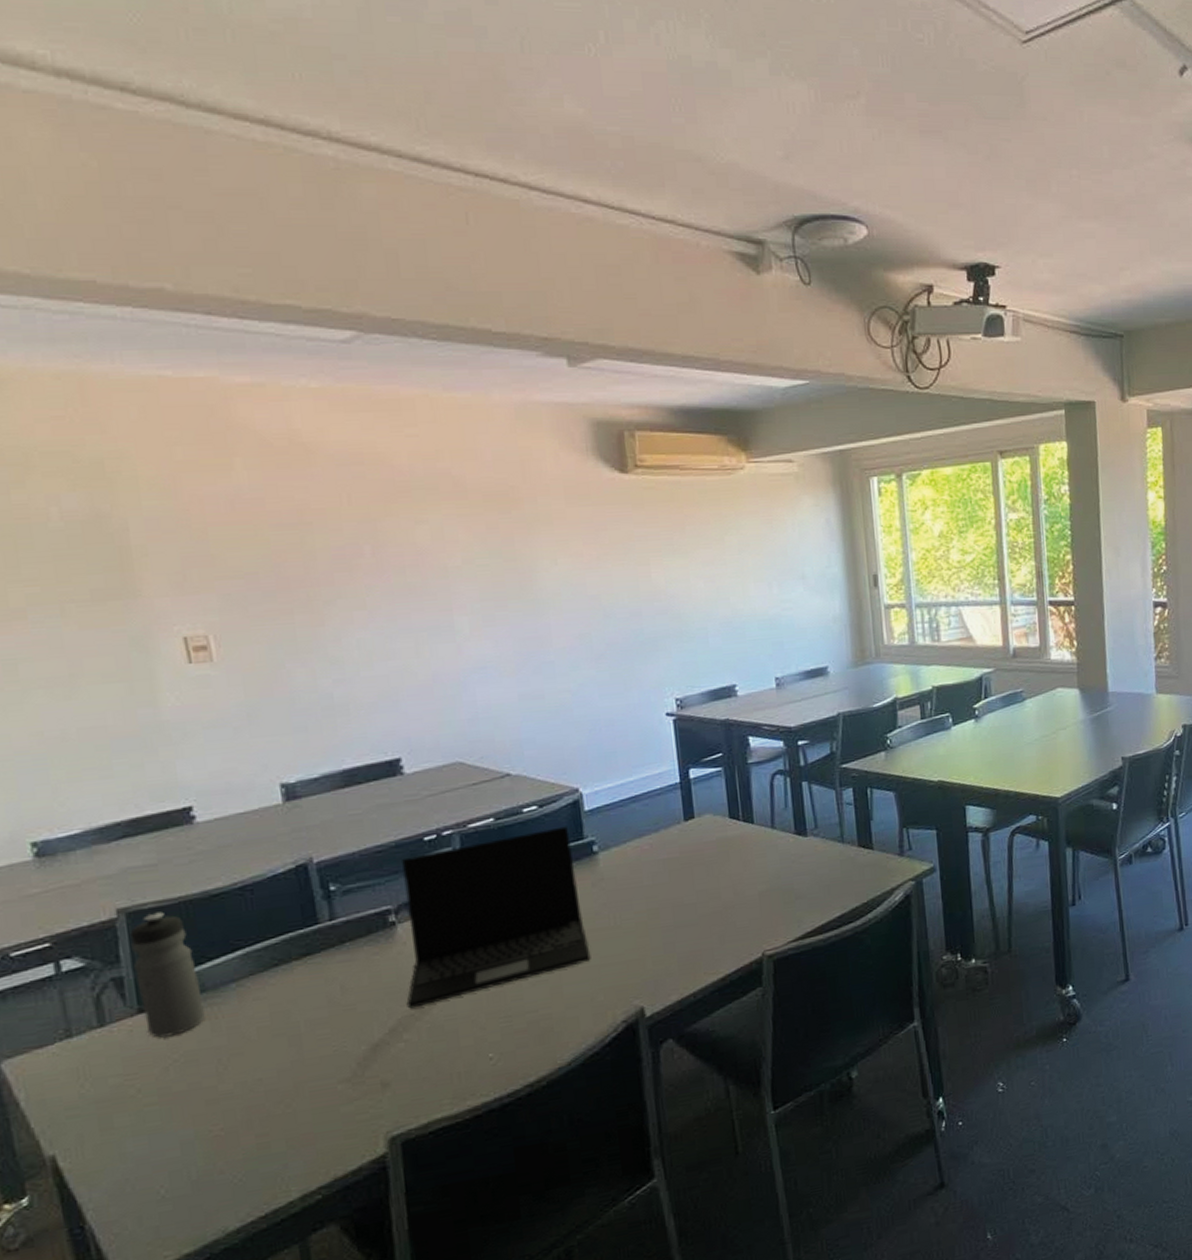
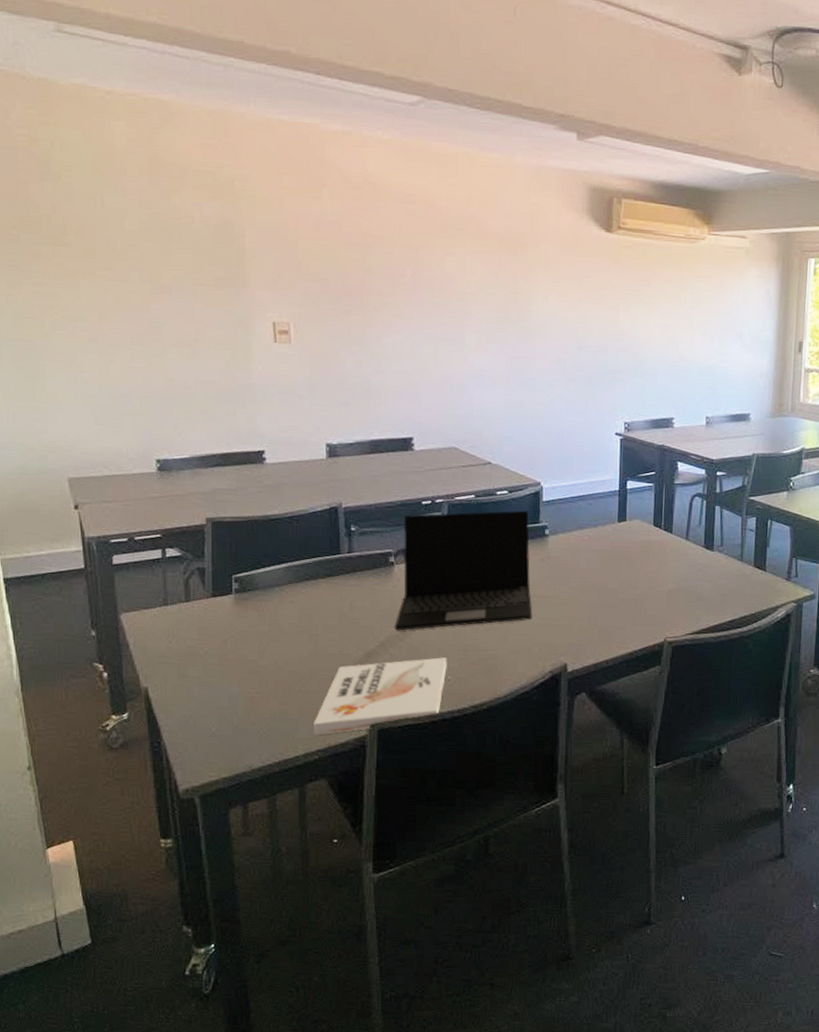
water bottle: present [129,912,205,1038] -> none [213,525,256,618]
book: none [309,1030,486,1169] -> present [314,657,447,735]

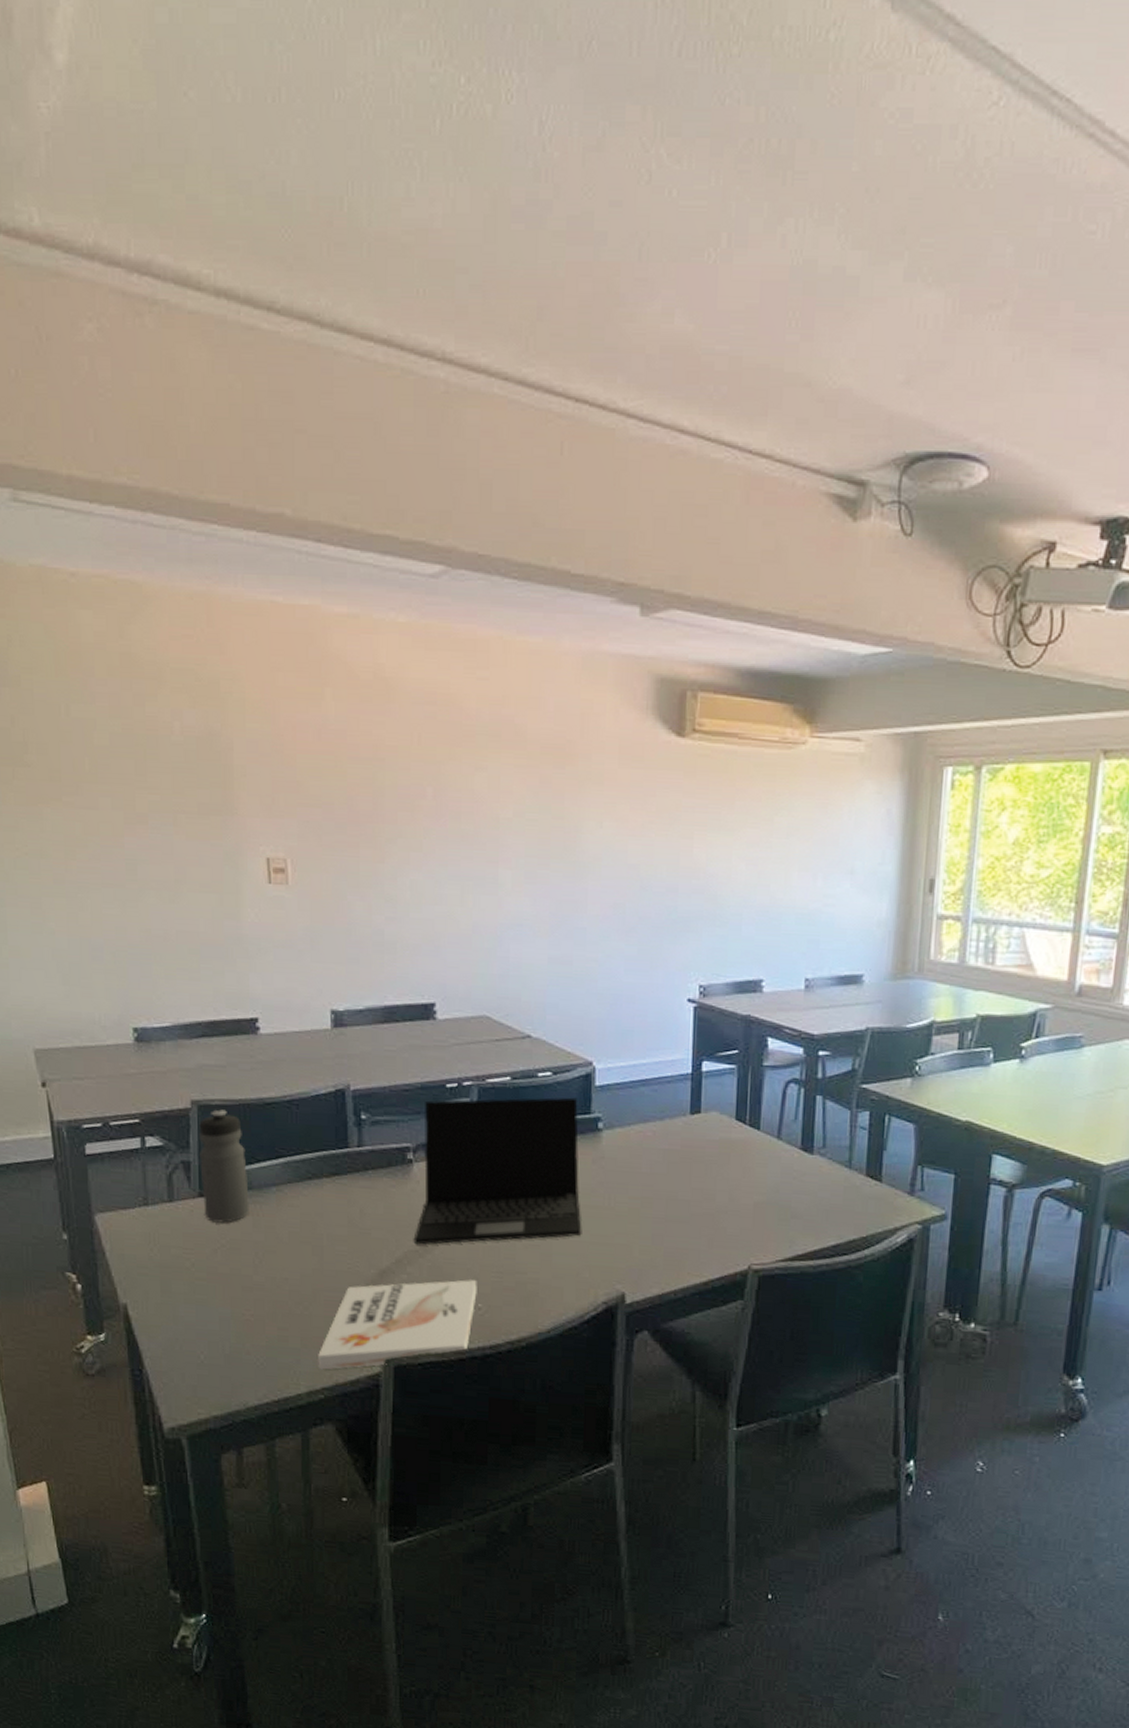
water bottle: none [213,525,256,618] -> present [199,1109,249,1223]

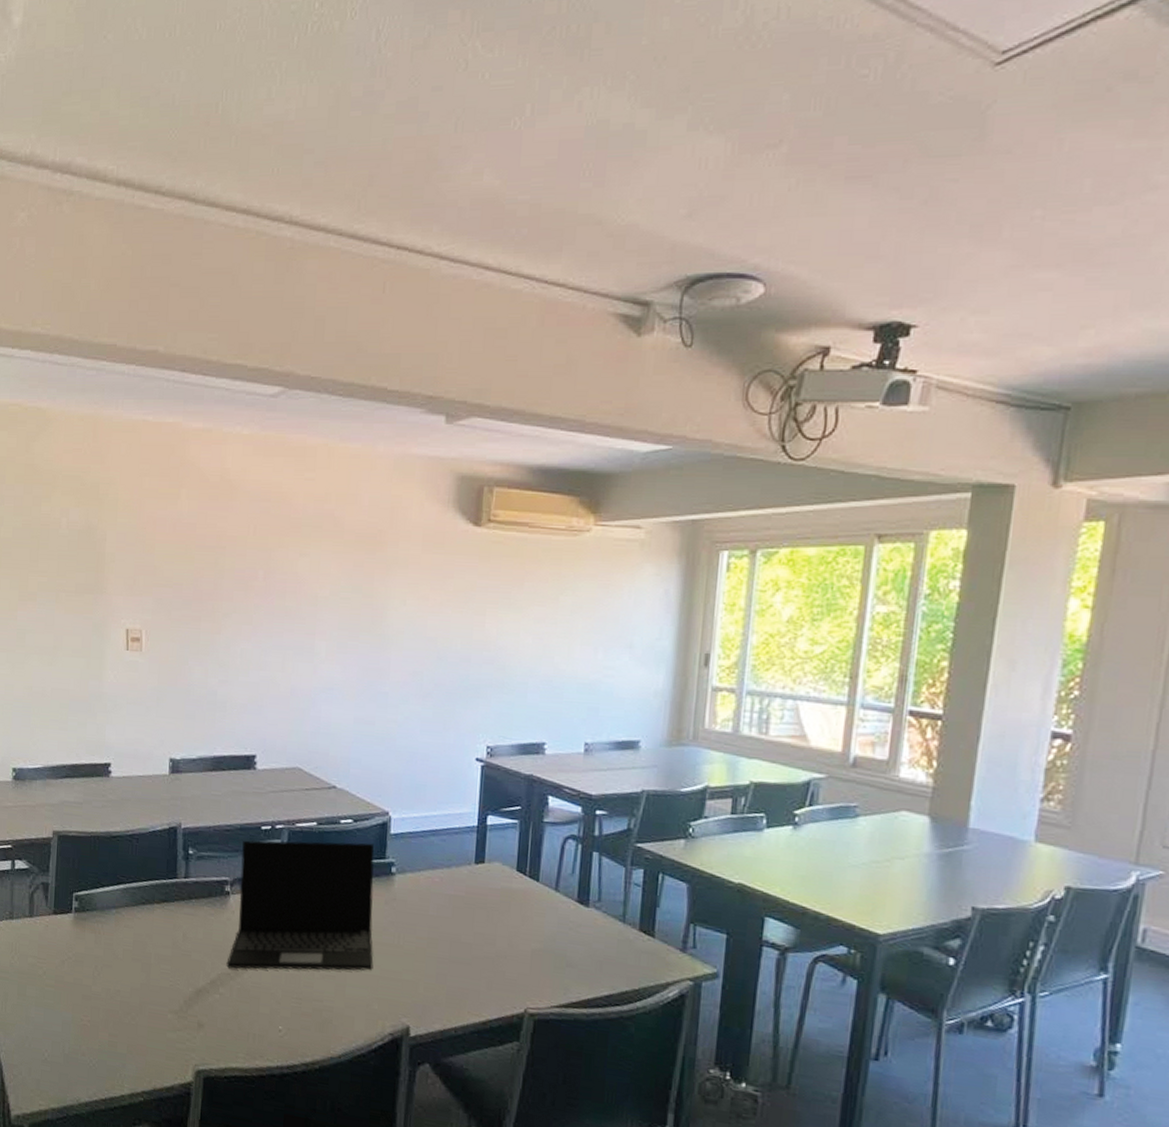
water bottle: present [199,1109,249,1223] -> none [56,840,94,938]
book: present [318,1280,477,1370] -> none [140,1001,279,1076]

